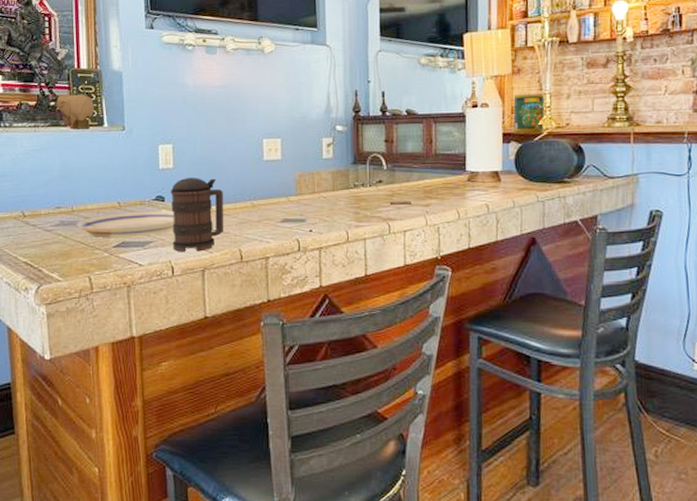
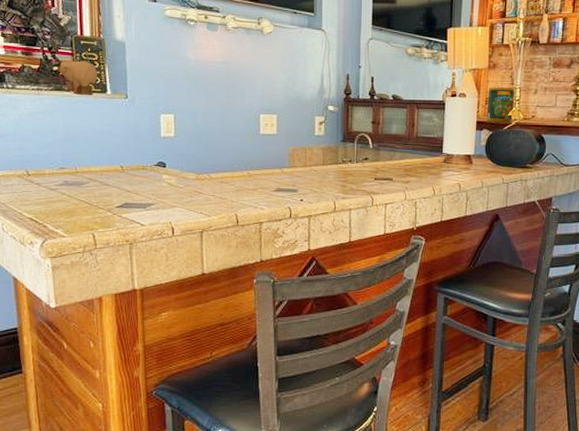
plate: present [76,210,174,238] -> none [80,175,175,199]
beer mug: present [170,178,224,252] -> none [171,147,222,215]

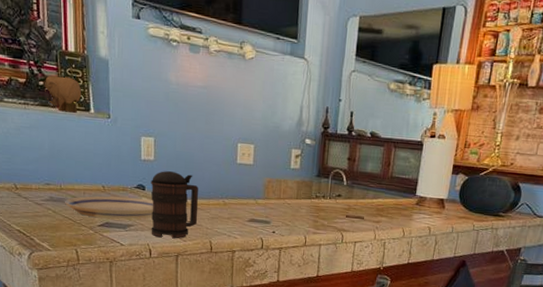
plate: none [80,175,175,199] -> present [64,196,153,220]
beer mug: none [171,147,222,215] -> present [151,171,198,238]
can: present [486,87,514,123] -> none [463,130,496,169]

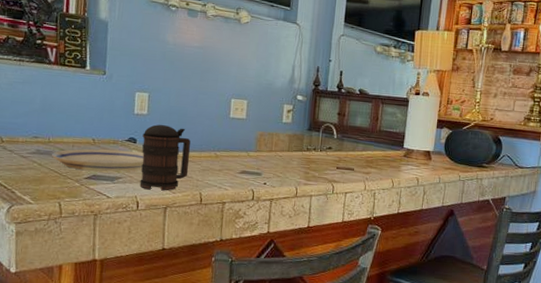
decorative figurine: present [45,75,82,114] -> none [42,35,79,71]

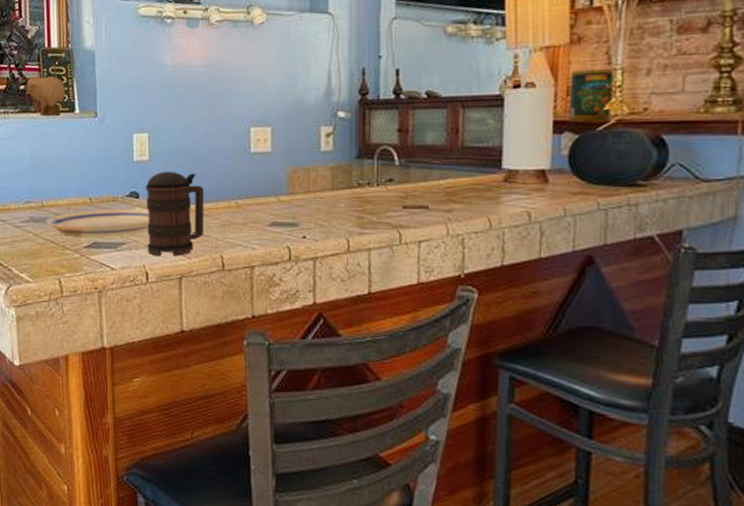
decorative figurine: none [42,35,79,71] -> present [26,76,66,117]
can: none [447,88,475,124] -> present [569,69,613,122]

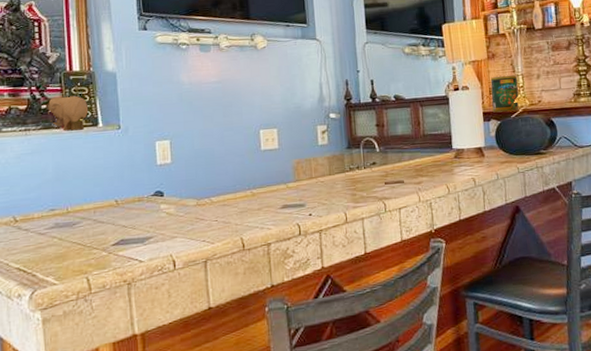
plate: present [46,208,149,237] -> none [71,205,174,237]
beer mug: present [145,172,205,256] -> none [169,170,225,245]

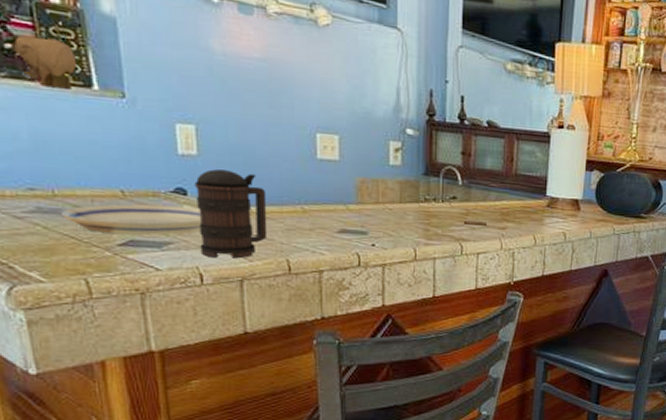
plate: none [71,205,174,237] -> present [60,204,201,236]
beer mug: none [169,170,225,245] -> present [194,169,268,258]
can: present [490,75,519,113] -> none [598,120,631,165]

